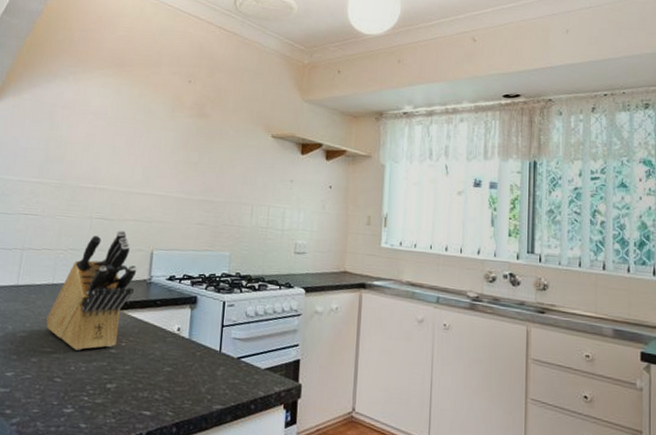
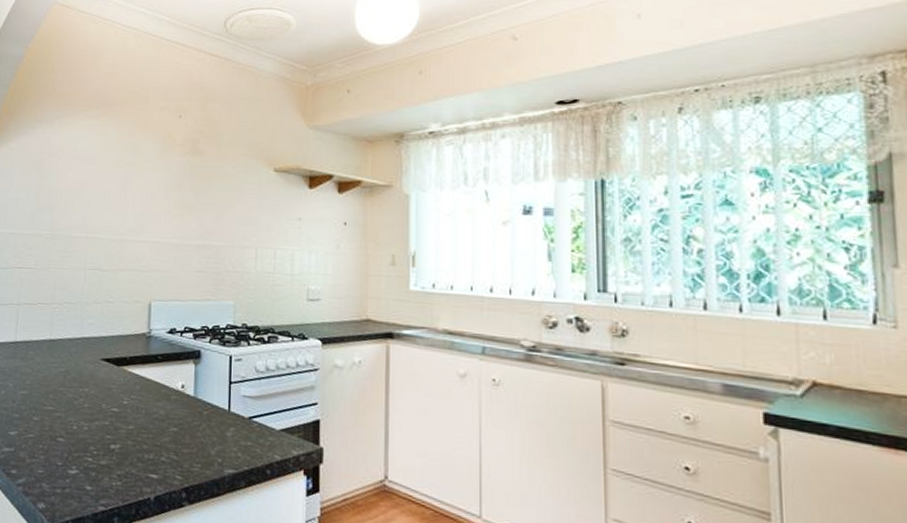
knife block: present [46,230,137,351] -> none [46,280,135,409]

